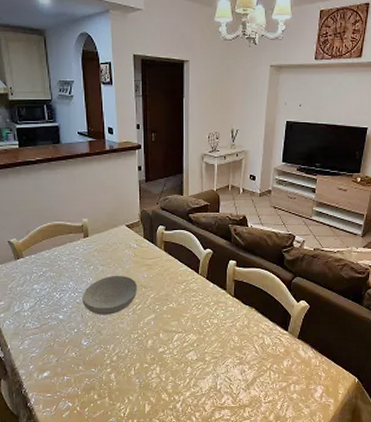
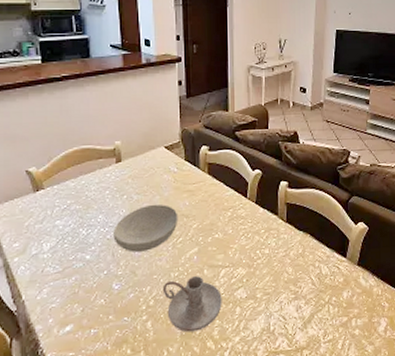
candle holder: none [124,339,175,385] -> present [162,276,222,333]

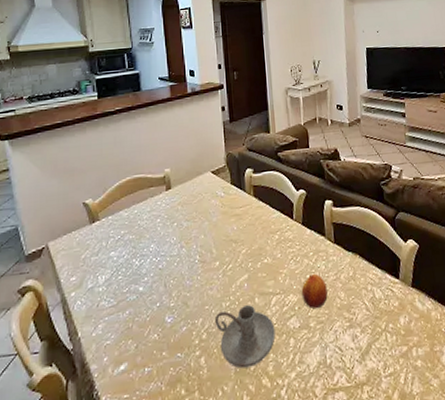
bowl: present [113,204,178,252] -> none [165,230,228,282]
fruit: none [250,249,276,281] -> present [301,273,328,309]

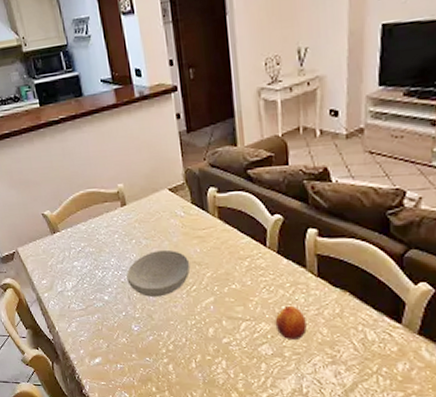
bowl: none [165,230,228,282] -> present [126,249,191,297]
candle holder: present [214,305,276,369] -> none [180,326,245,381]

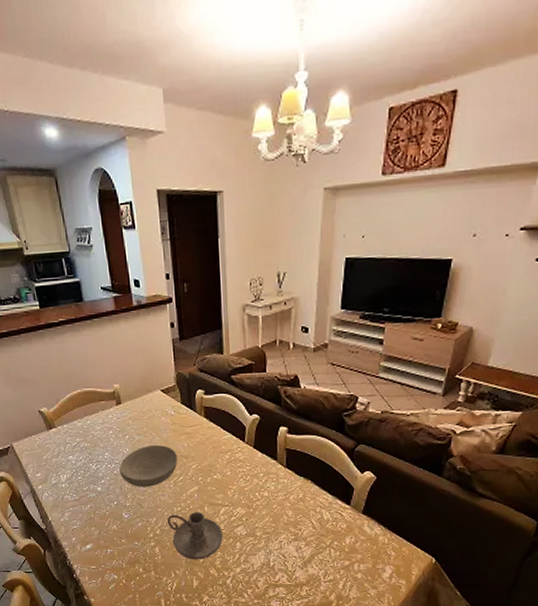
candle holder: none [180,326,245,381] -> present [167,512,223,560]
fruit: present [275,305,307,339] -> none [249,492,275,521]

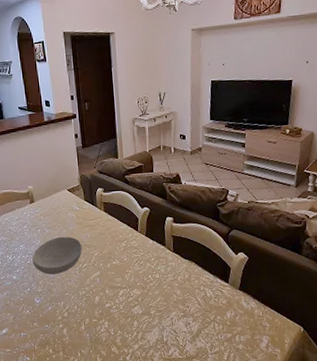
candle holder: present [167,512,223,560] -> none [73,295,122,339]

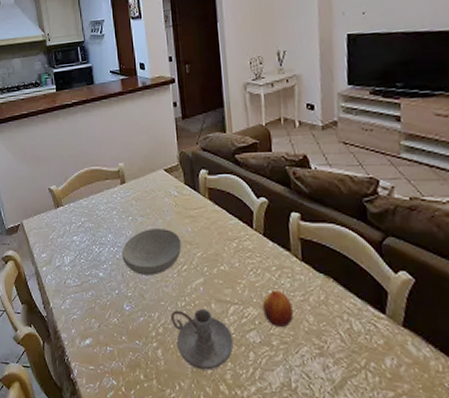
candle holder: none [73,295,122,339] -> present [170,309,234,371]
fruit: none [144,274,166,301] -> present [262,289,294,327]

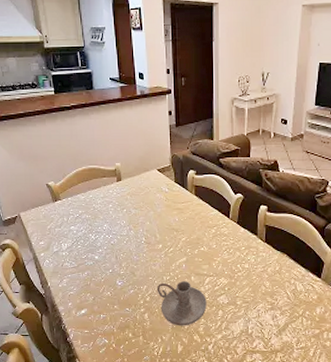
bowl: present [121,227,182,276] -> none [116,218,170,257]
fruit: present [262,289,294,327] -> none [232,264,254,291]

